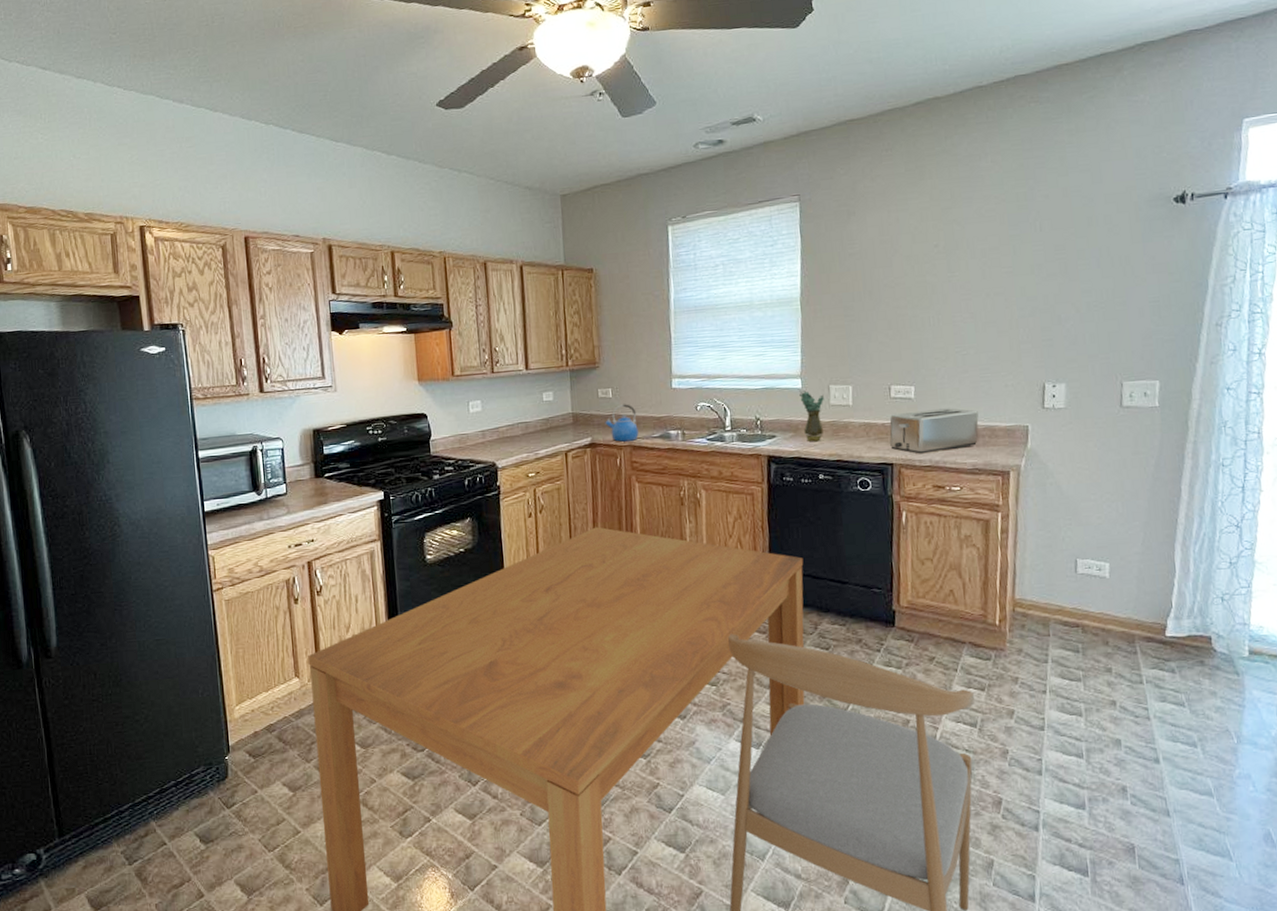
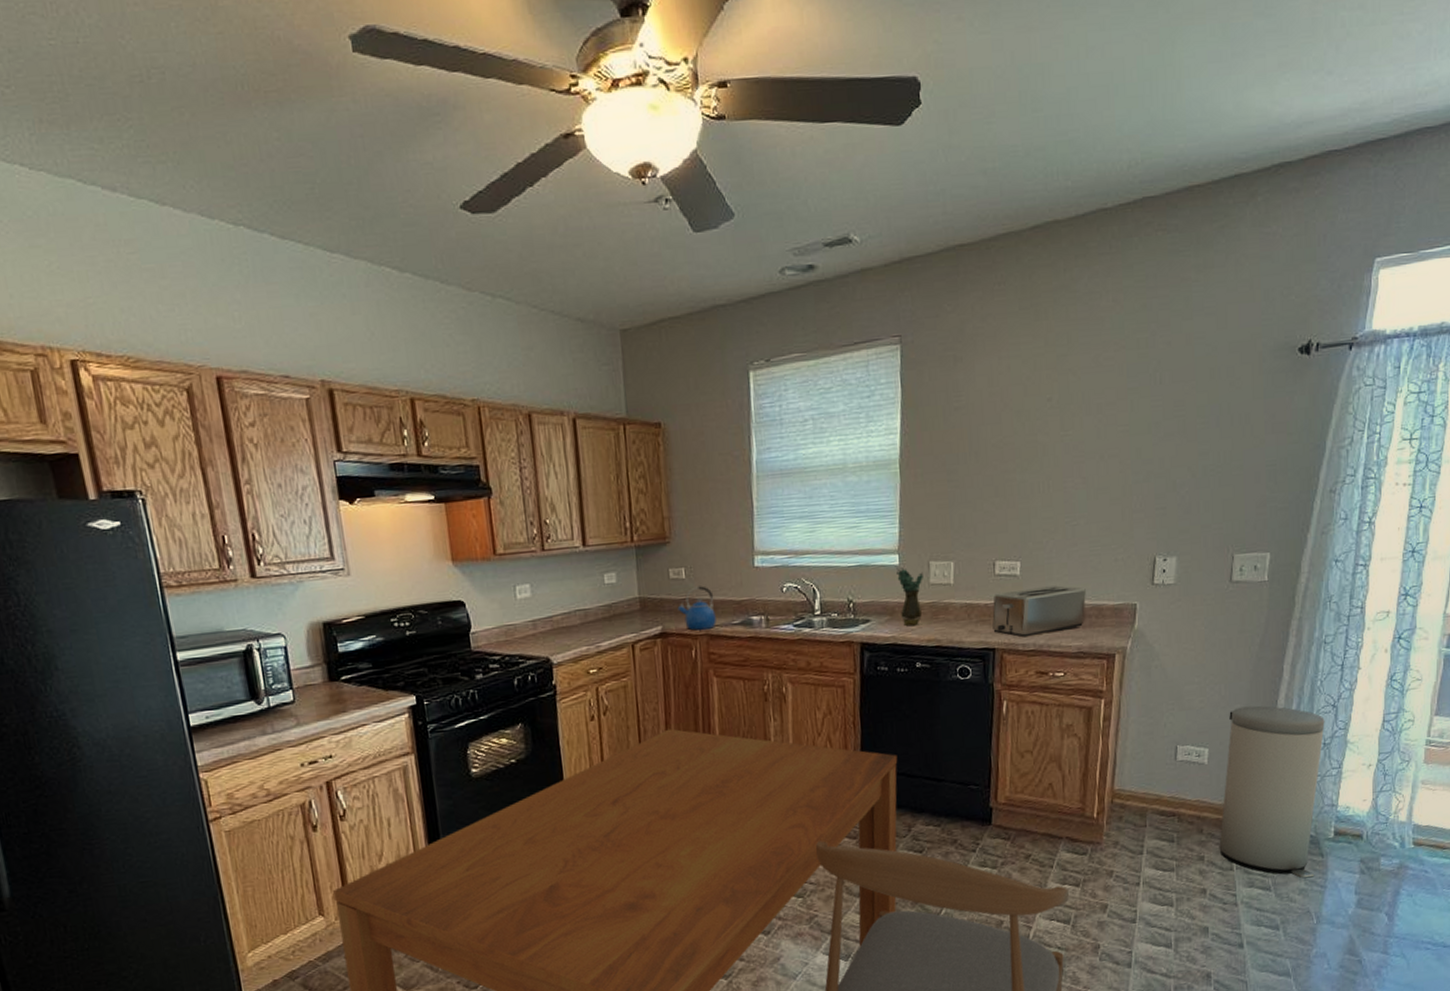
pedal bin: none [1126,523,1232,697] -> present [1219,705,1325,879]

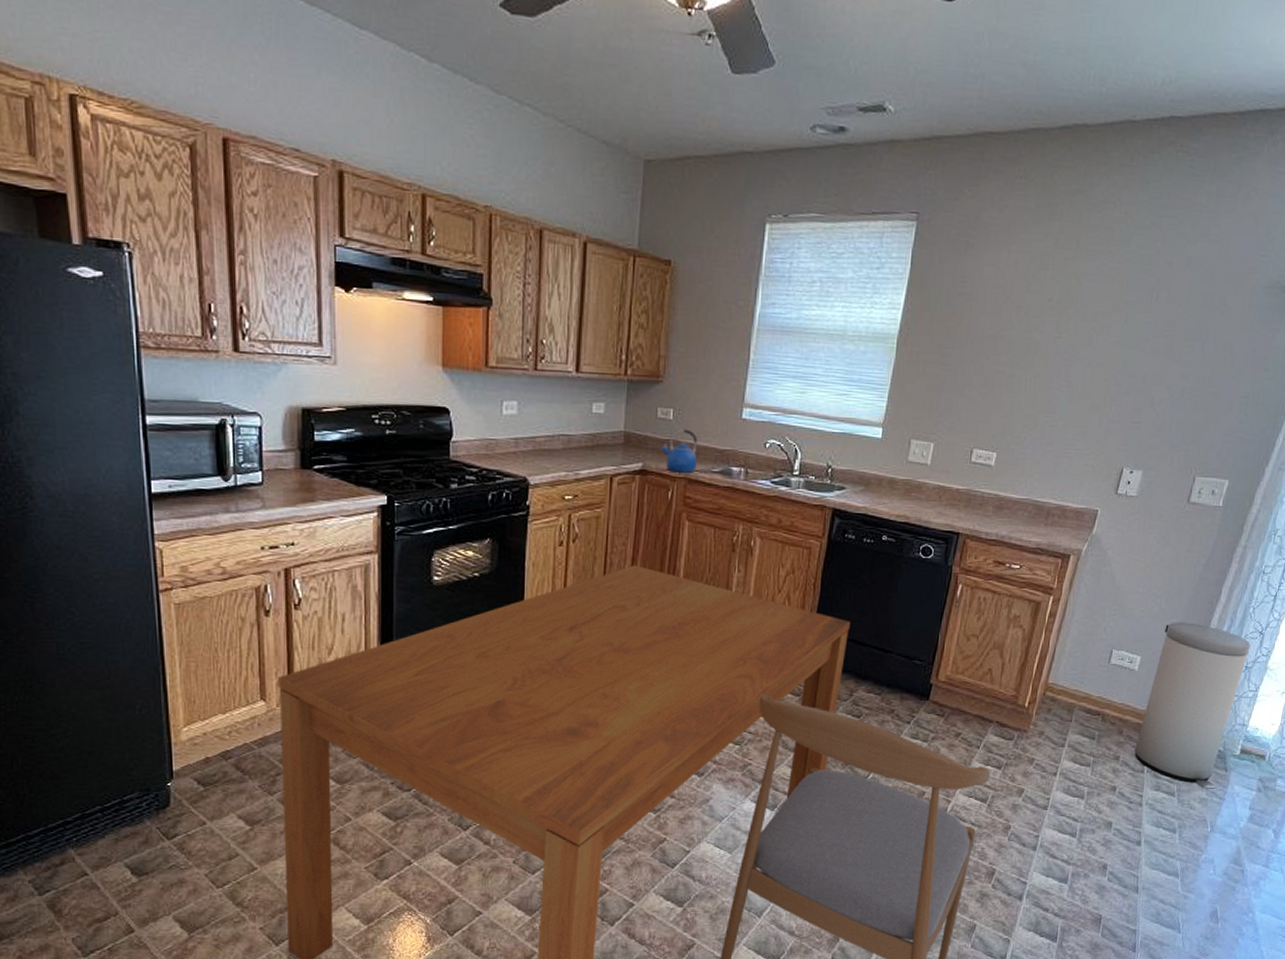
vase: present [896,567,923,627] -> none [875,440,903,500]
toaster: present [992,585,1086,638] -> none [960,480,1053,527]

